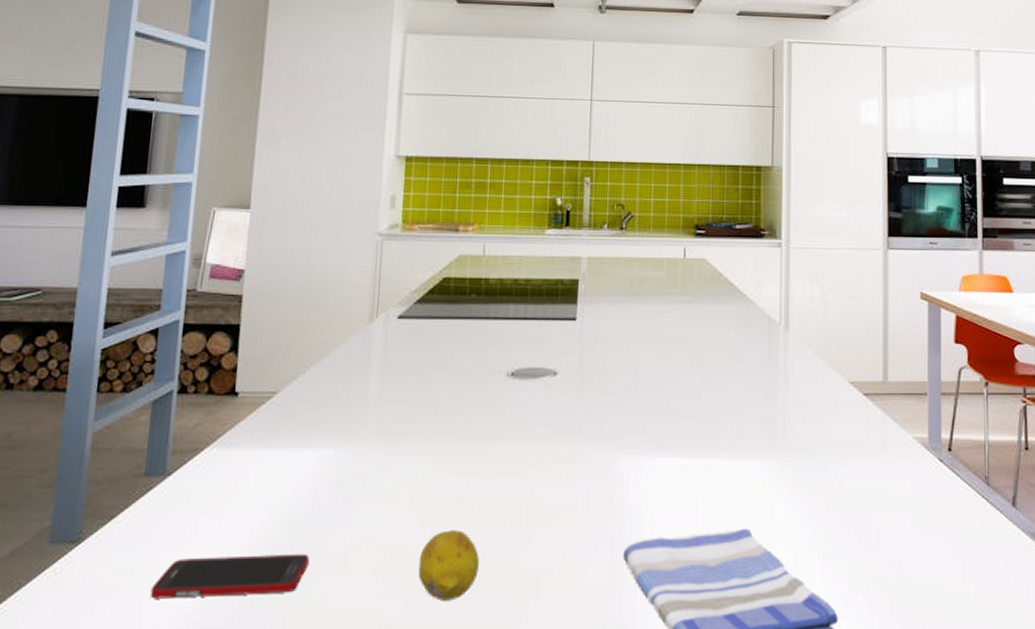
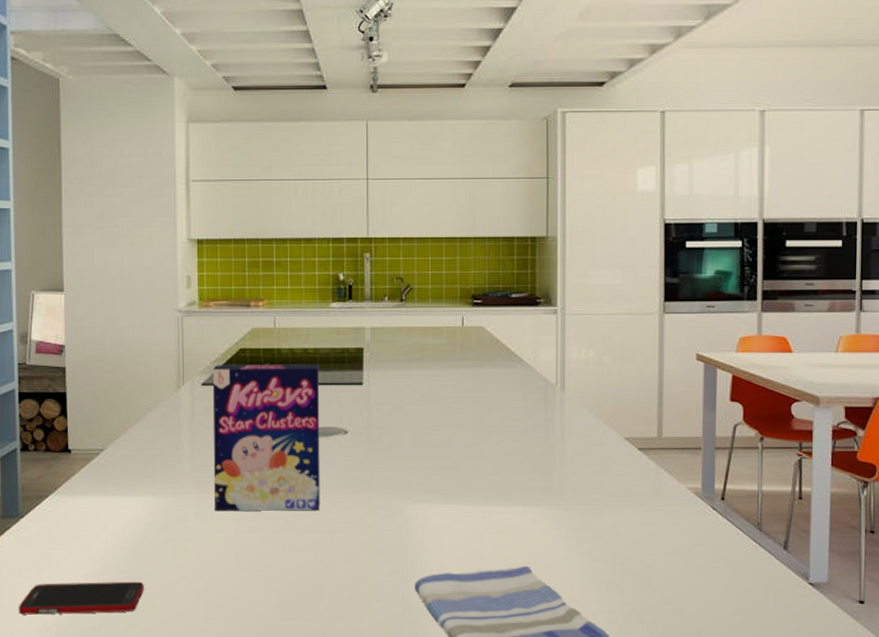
cereal box: none [401,295,530,466] -> present [212,364,320,511]
fruit: present [418,530,479,601] -> none [236,564,288,621]

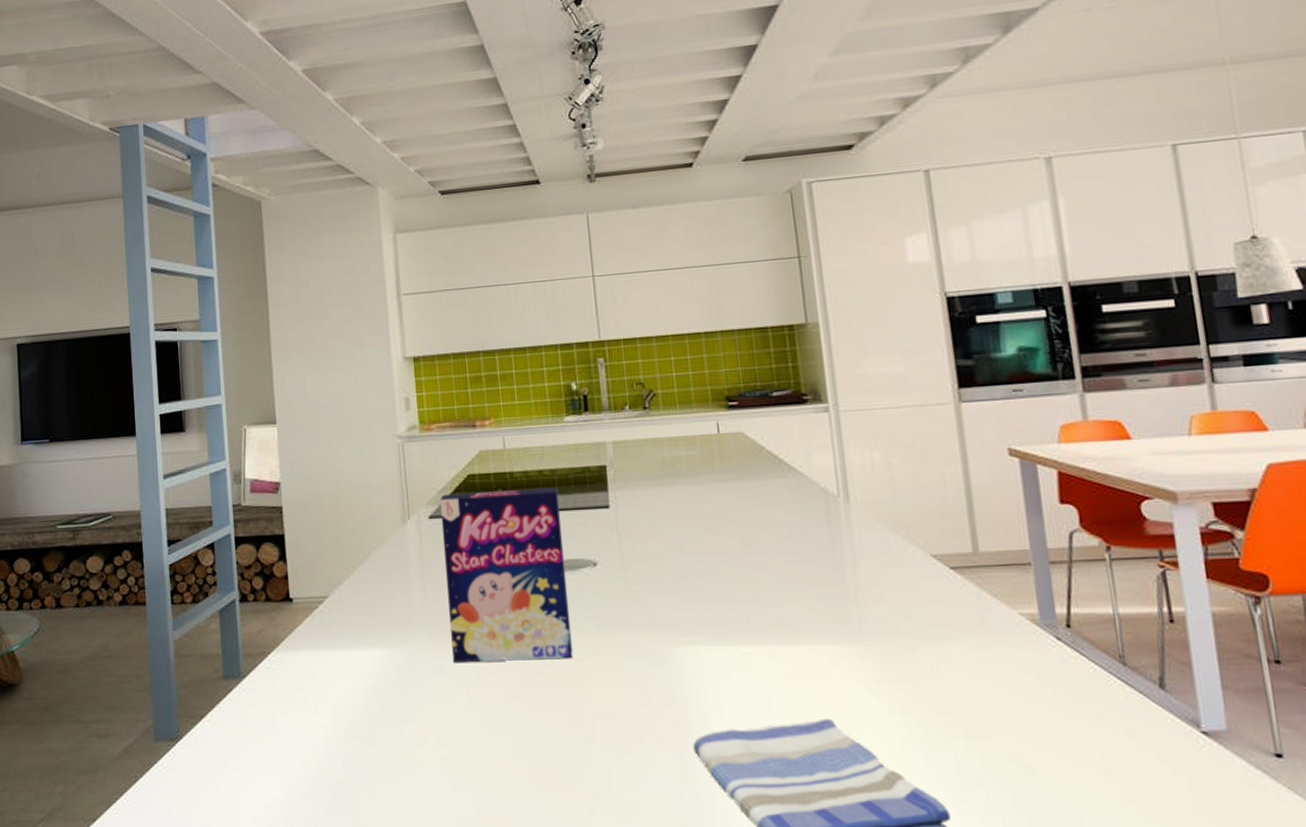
cell phone: present [18,581,144,615] -> none [244,748,381,791]

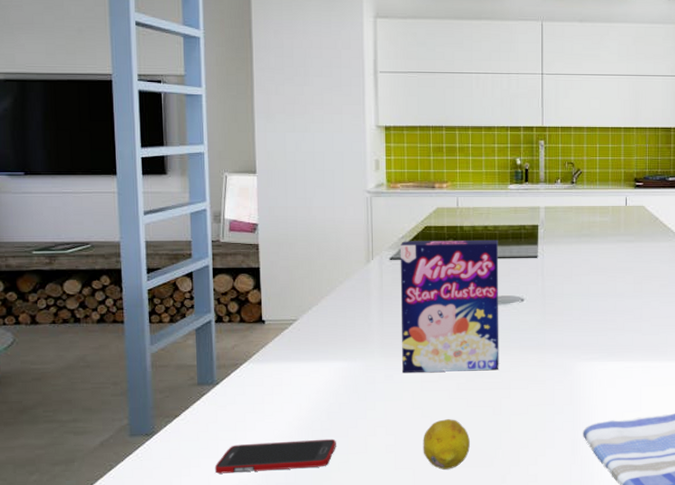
cell phone: none [244,748,381,791] -> present [214,439,336,474]
fruit: none [484,725,545,794] -> present [423,419,470,470]

